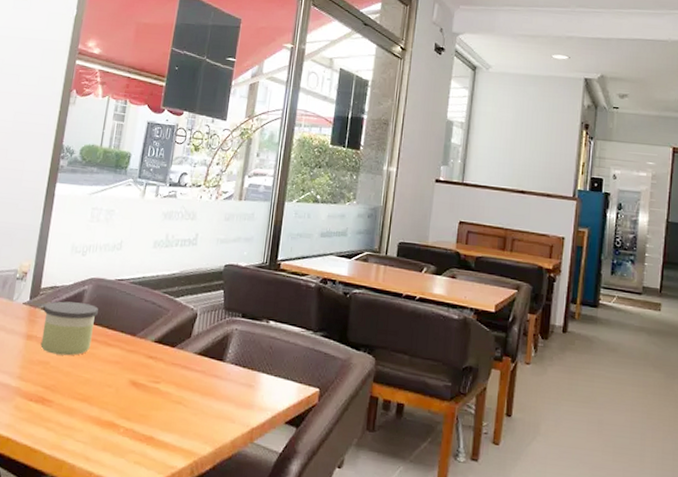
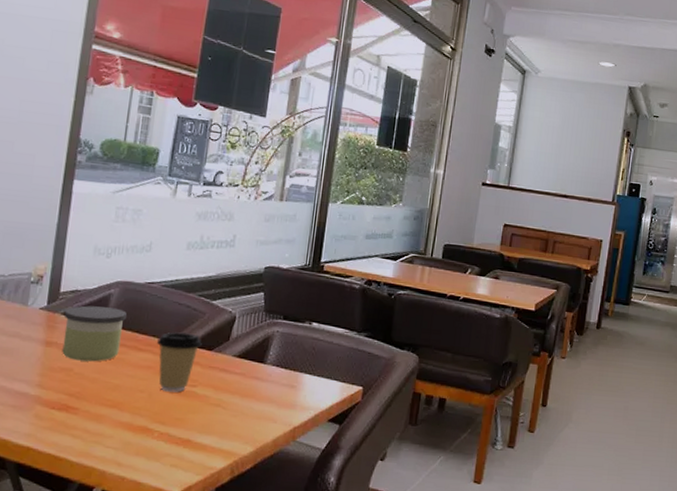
coffee cup: none [125,328,166,389] -> present [157,332,202,393]

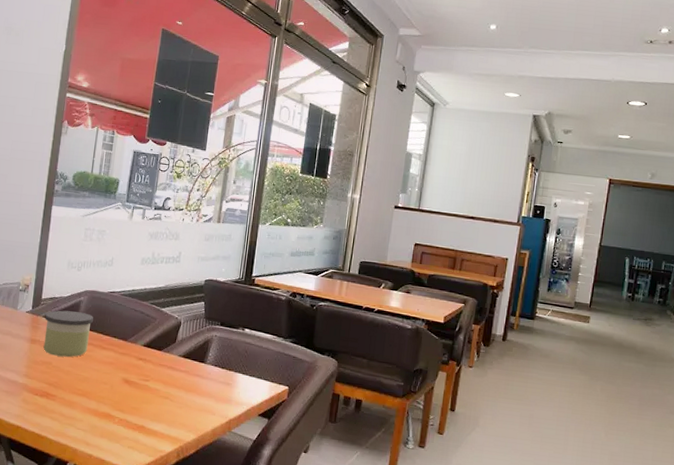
coffee cup: present [157,332,202,393] -> none [117,334,154,386]

